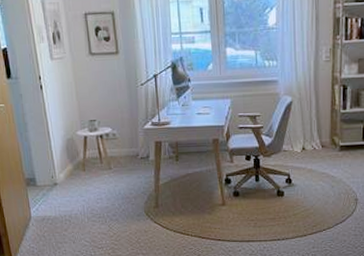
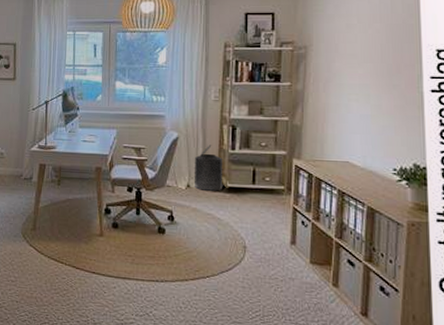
trash can: none [308,106,336,152] -> present [193,145,223,191]

